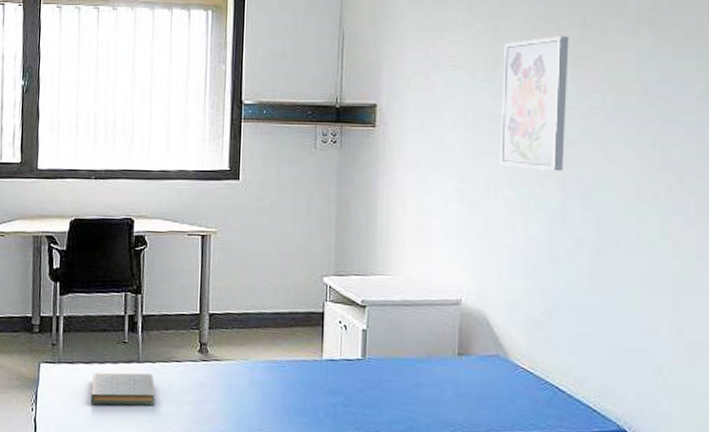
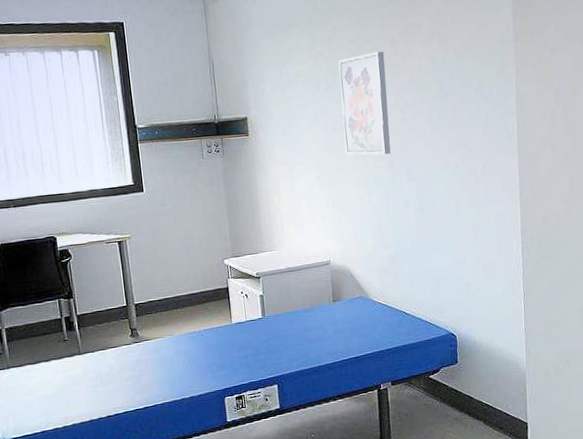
book: present [90,372,155,406] -> none [40,361,100,396]

